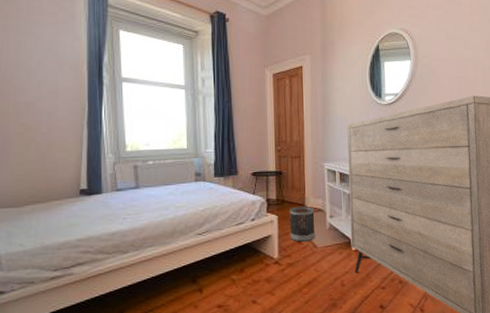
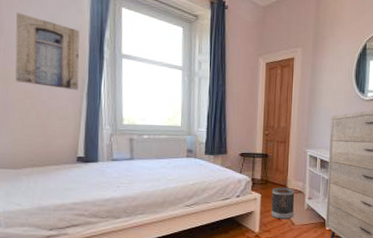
wall art: none [12,45,79,120] -> present [15,13,80,91]

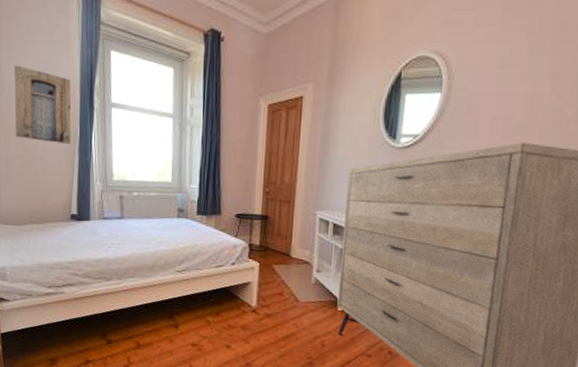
wastebasket: present [271,187,295,219] -> none [270,255,300,294]

